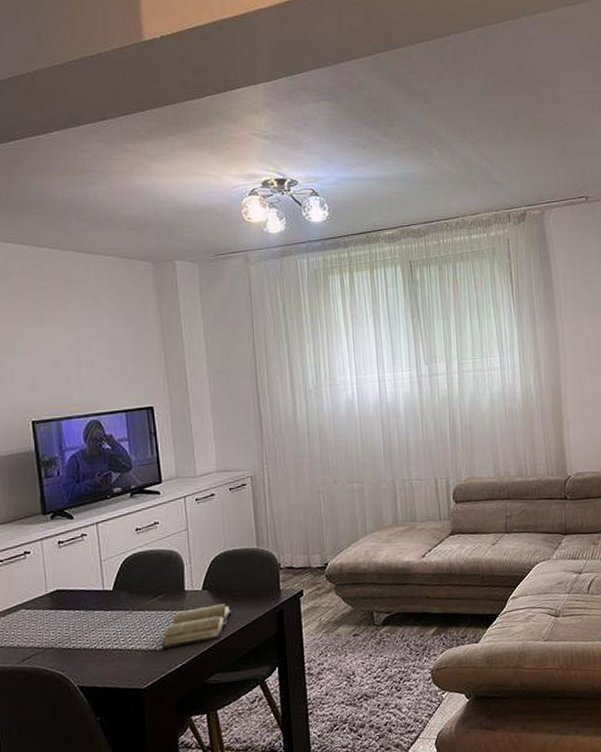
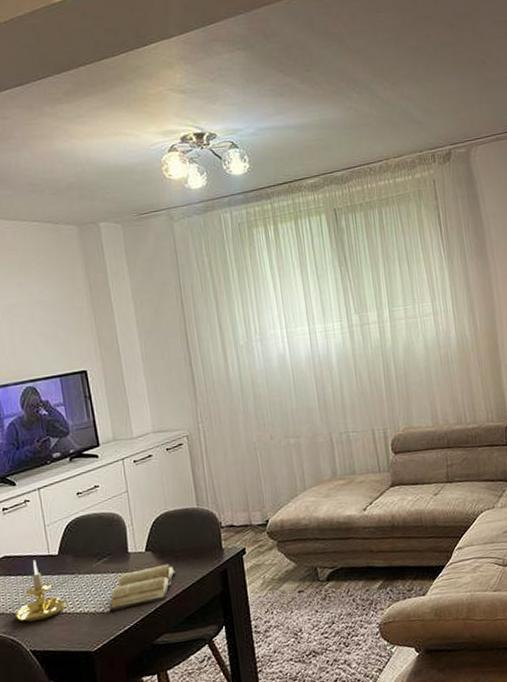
candle holder: none [65,594,119,658] -> present [15,560,67,622]

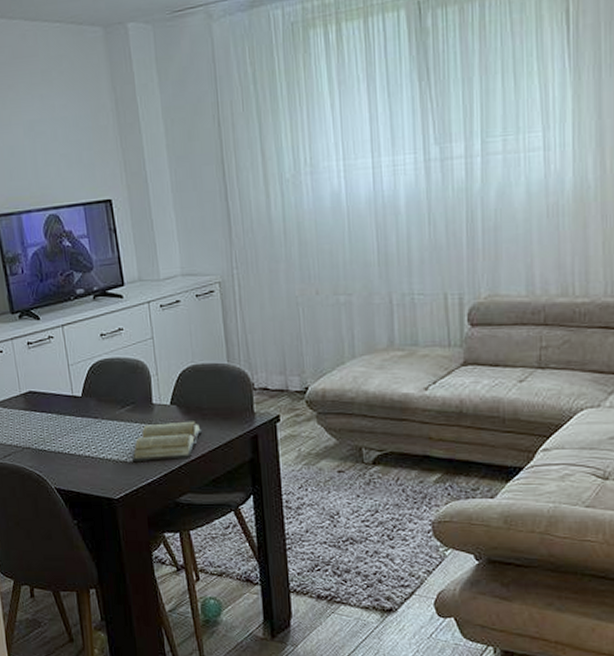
candle holder: present [15,560,67,622] -> none [41,398,90,461]

